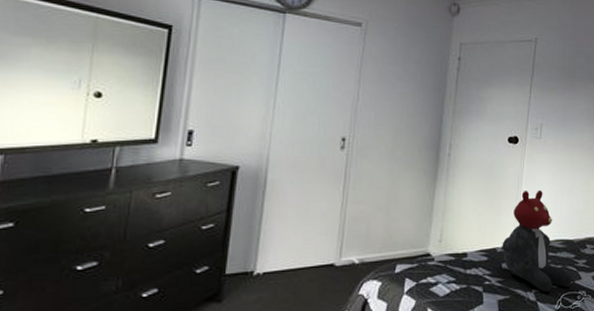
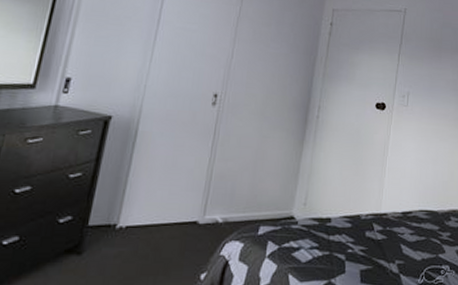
teddy bear: present [502,190,572,292] -> none [366,157,436,264]

